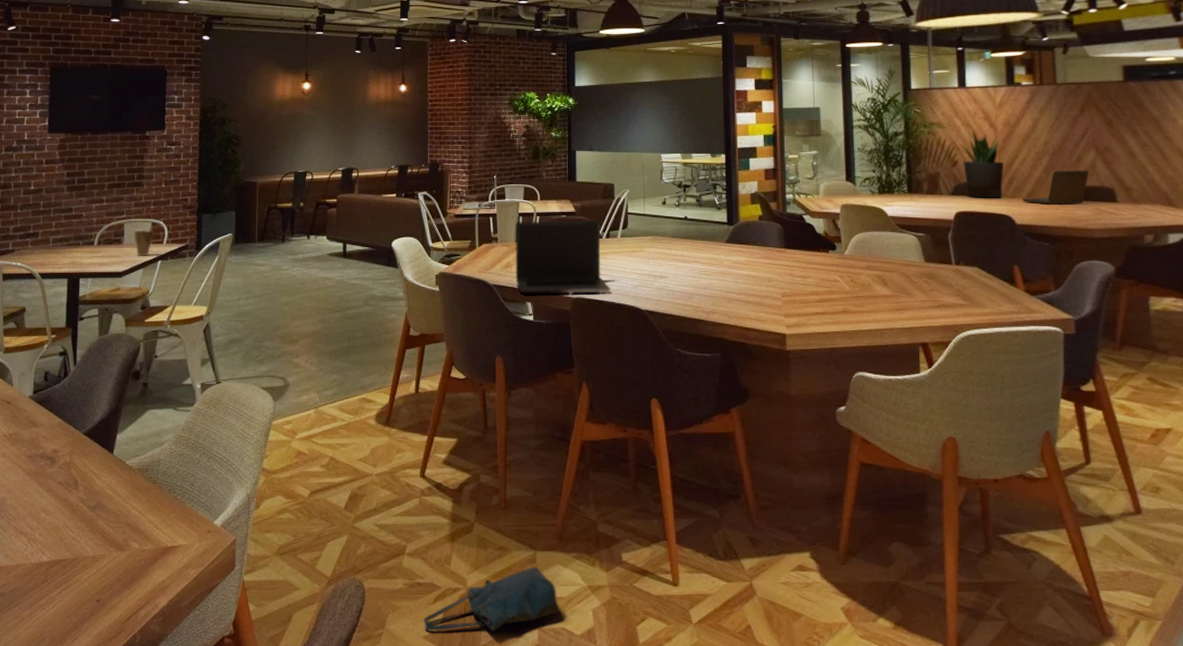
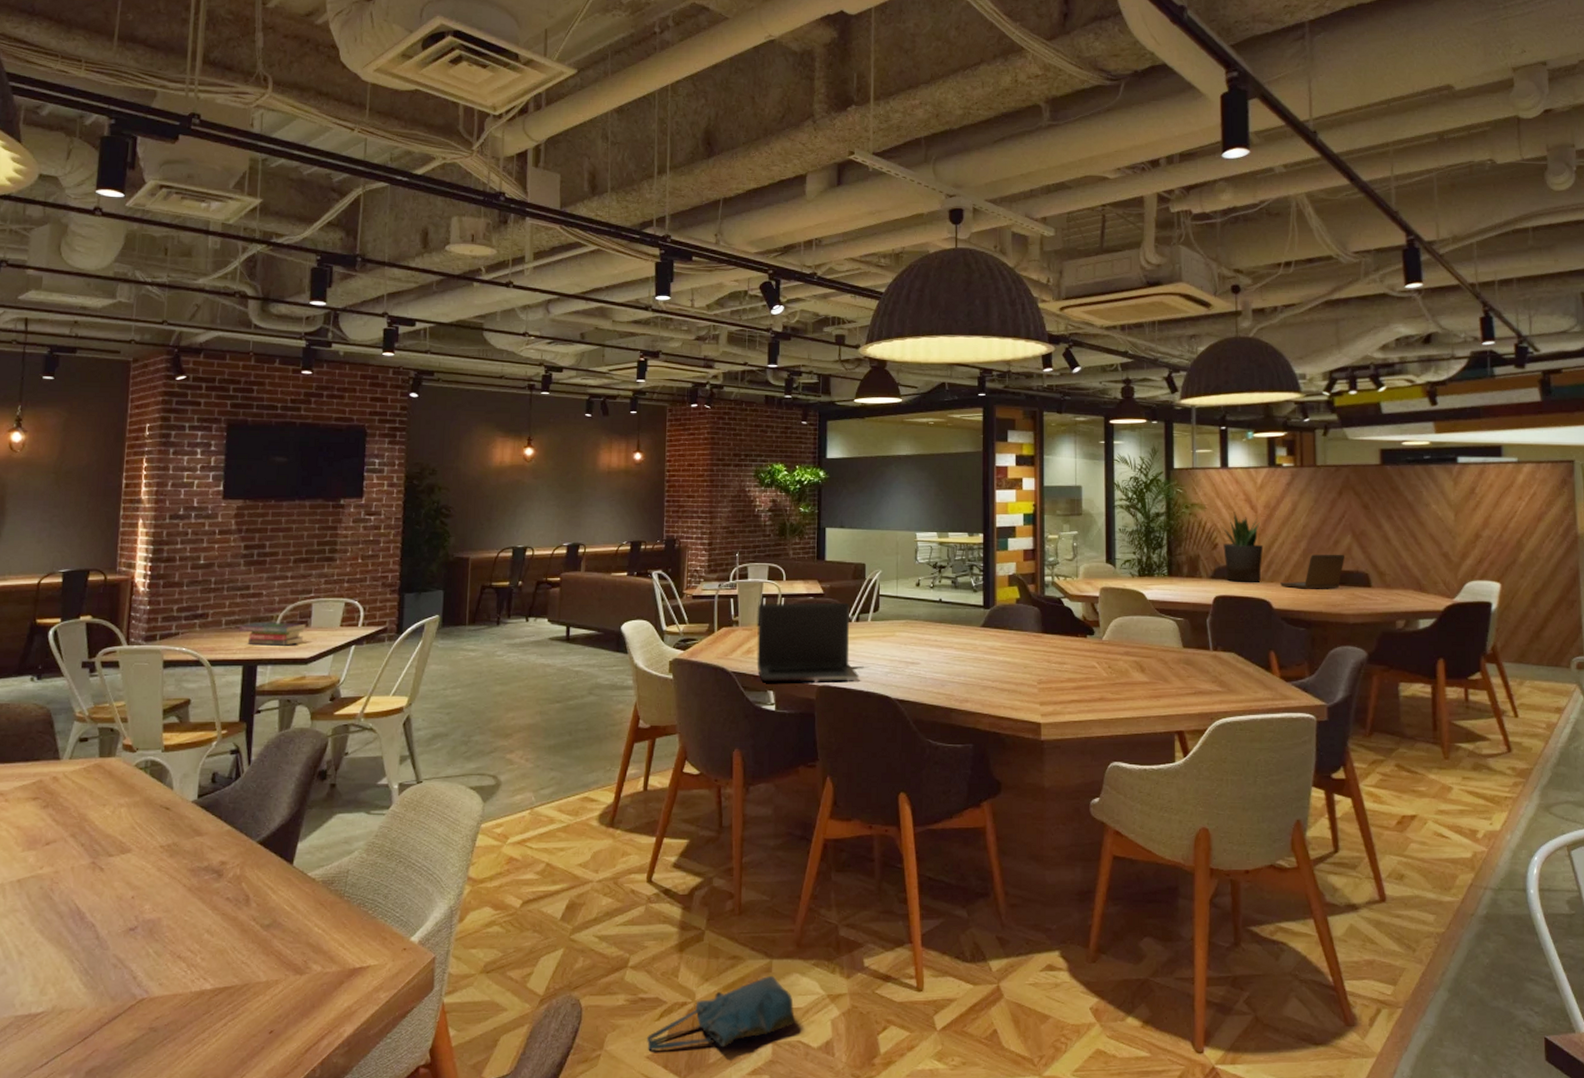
books: none [64,240,120,261] -> present [239,621,306,646]
cup: present [134,229,154,256] -> none [323,610,348,640]

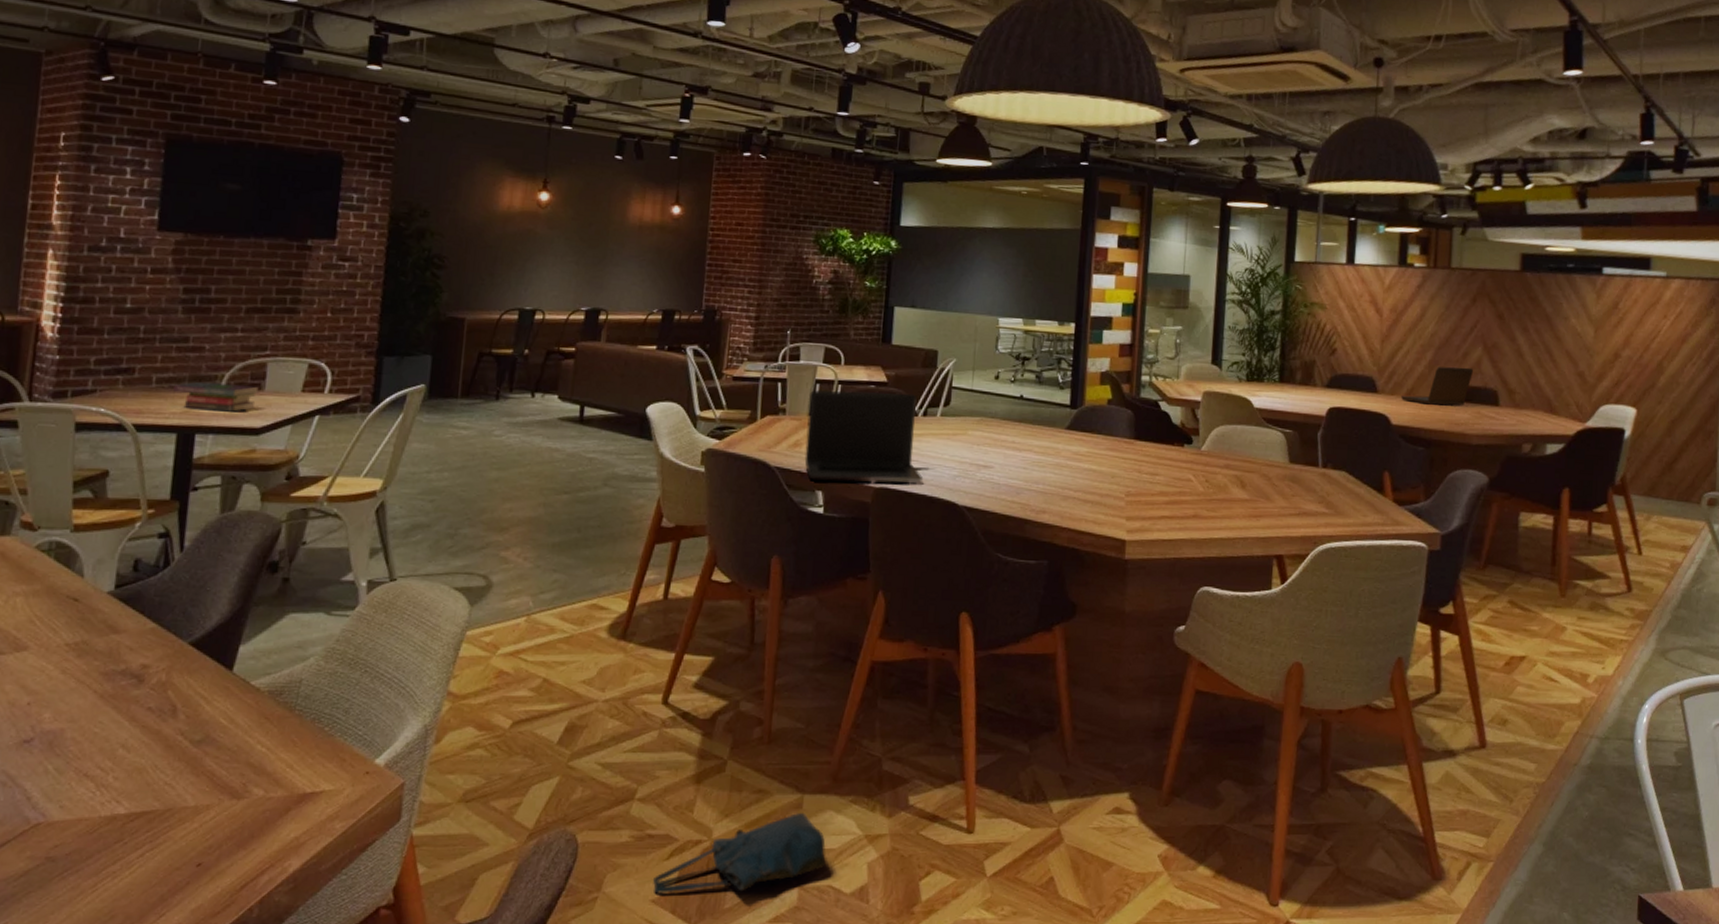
planter: present [1222,512,1264,582] -> none [1342,314,1387,394]

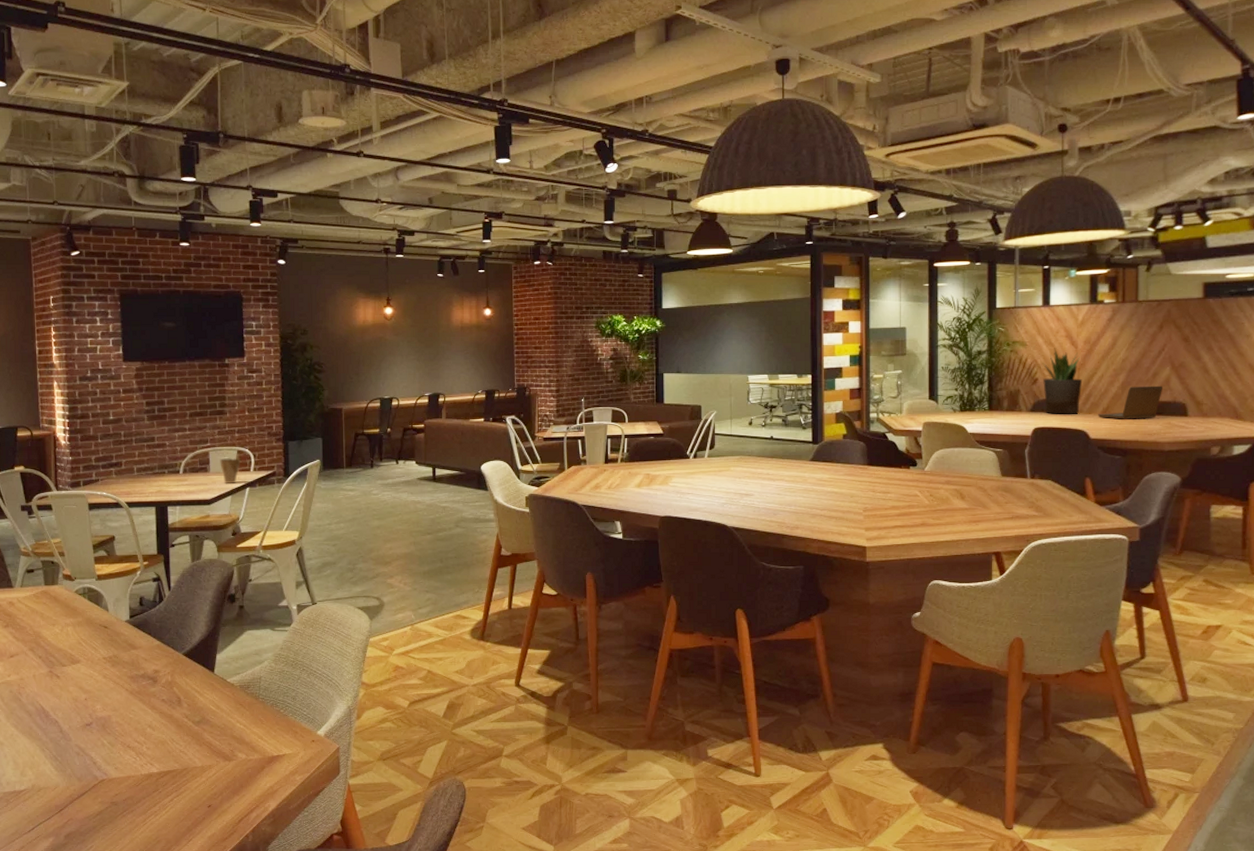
books: present [173,381,259,412] -> none [149,468,206,489]
cup: none [280,372,312,408] -> present [220,457,241,483]
tote bag: present [652,813,826,894] -> none [521,764,648,823]
laptop computer: present [804,389,924,484] -> none [602,441,699,514]
planter: none [1342,314,1387,394] -> present [1042,348,1083,414]

